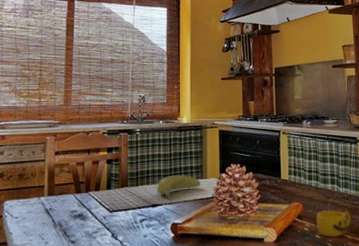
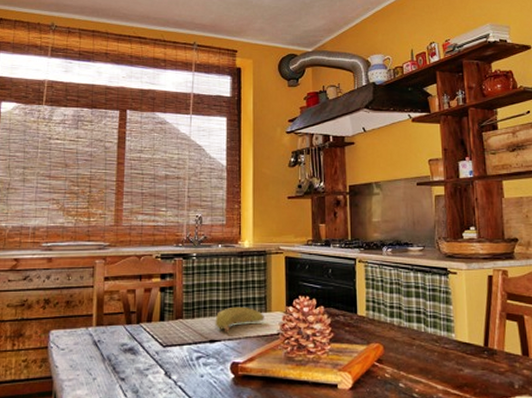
cup: present [316,209,351,238] -> none [399,353,442,388]

